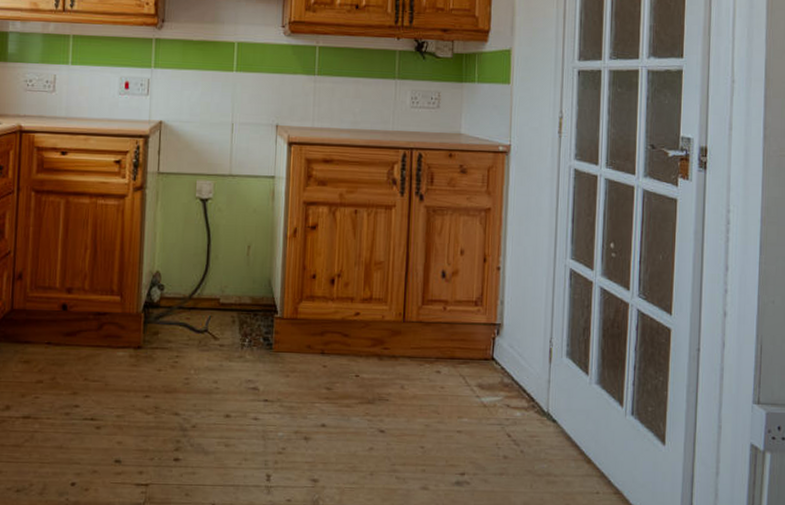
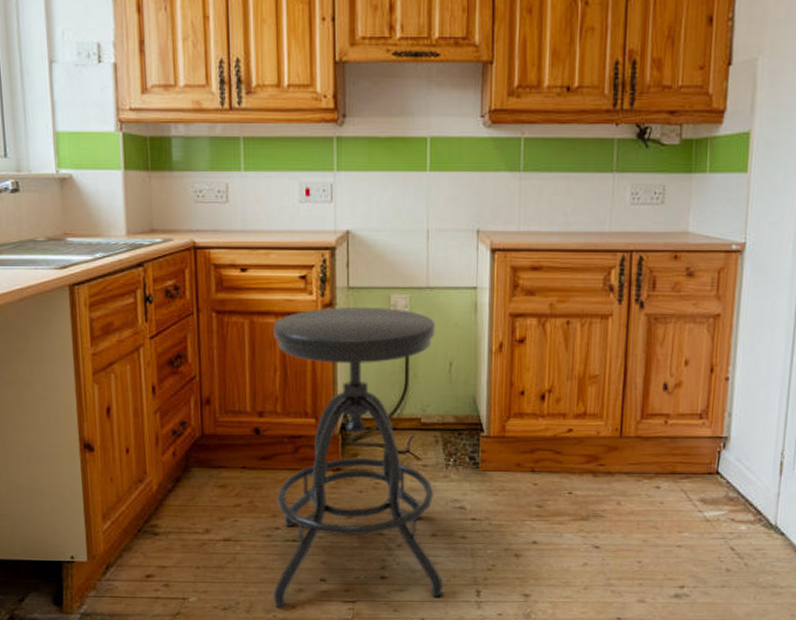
stool: none [67,190,236,490] -> present [272,306,444,608]

